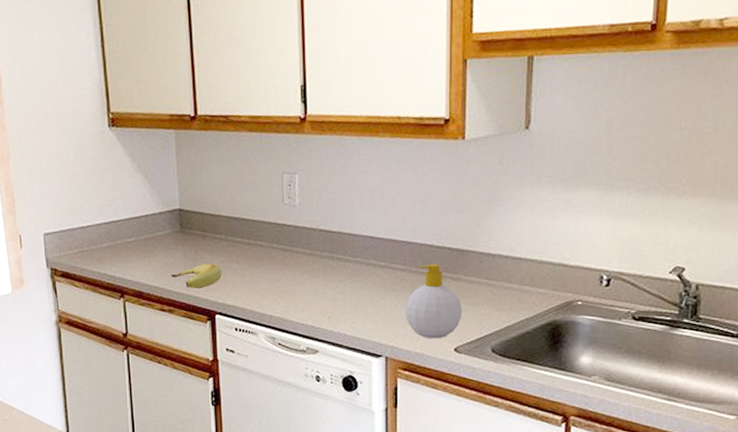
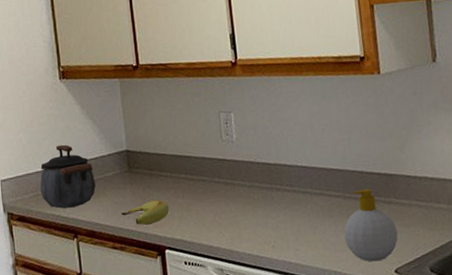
kettle: none [85,199,145,267] -> present [40,144,96,209]

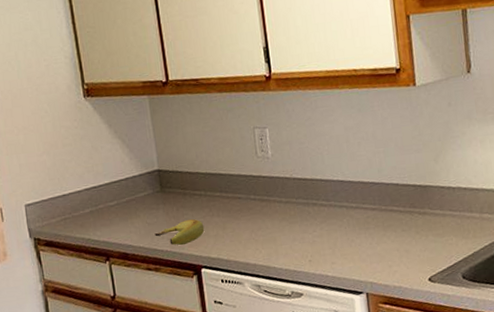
kettle: present [40,144,96,209] -> none [67,165,127,232]
soap bottle: present [343,189,398,262] -> none [379,200,432,271]

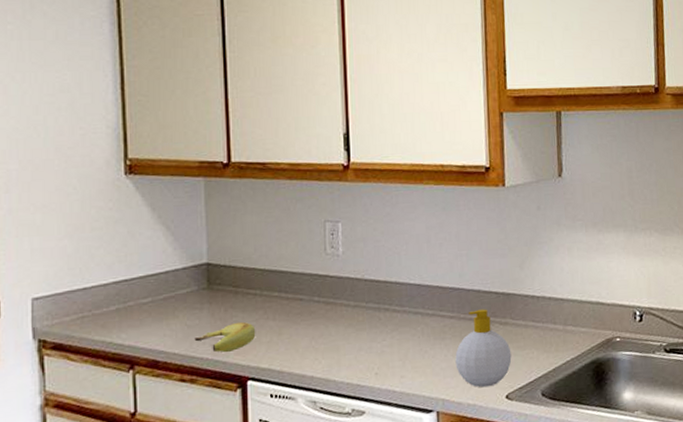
soap bottle: none [379,200,432,271] -> present [455,309,512,387]

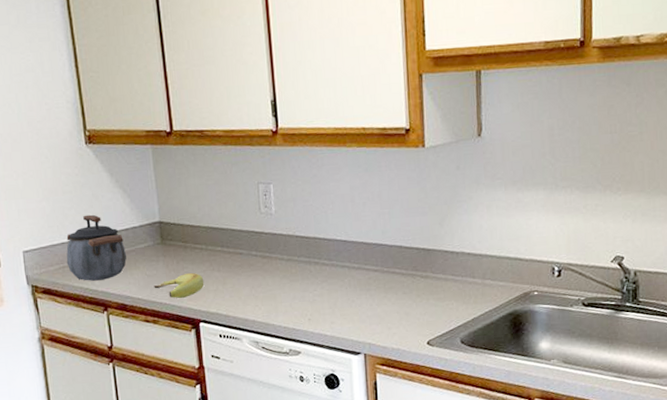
kettle: none [87,254,163,334] -> present [66,214,127,281]
soap bottle: present [455,309,512,387] -> none [380,263,433,334]

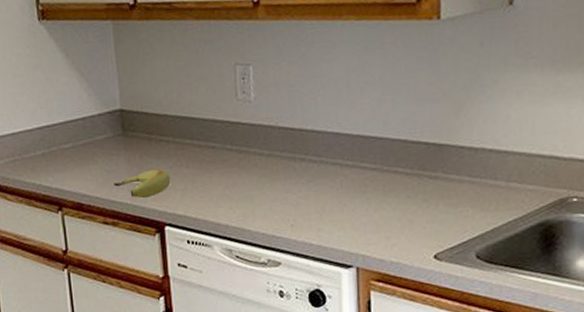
kettle: present [66,214,127,281] -> none [17,101,84,177]

